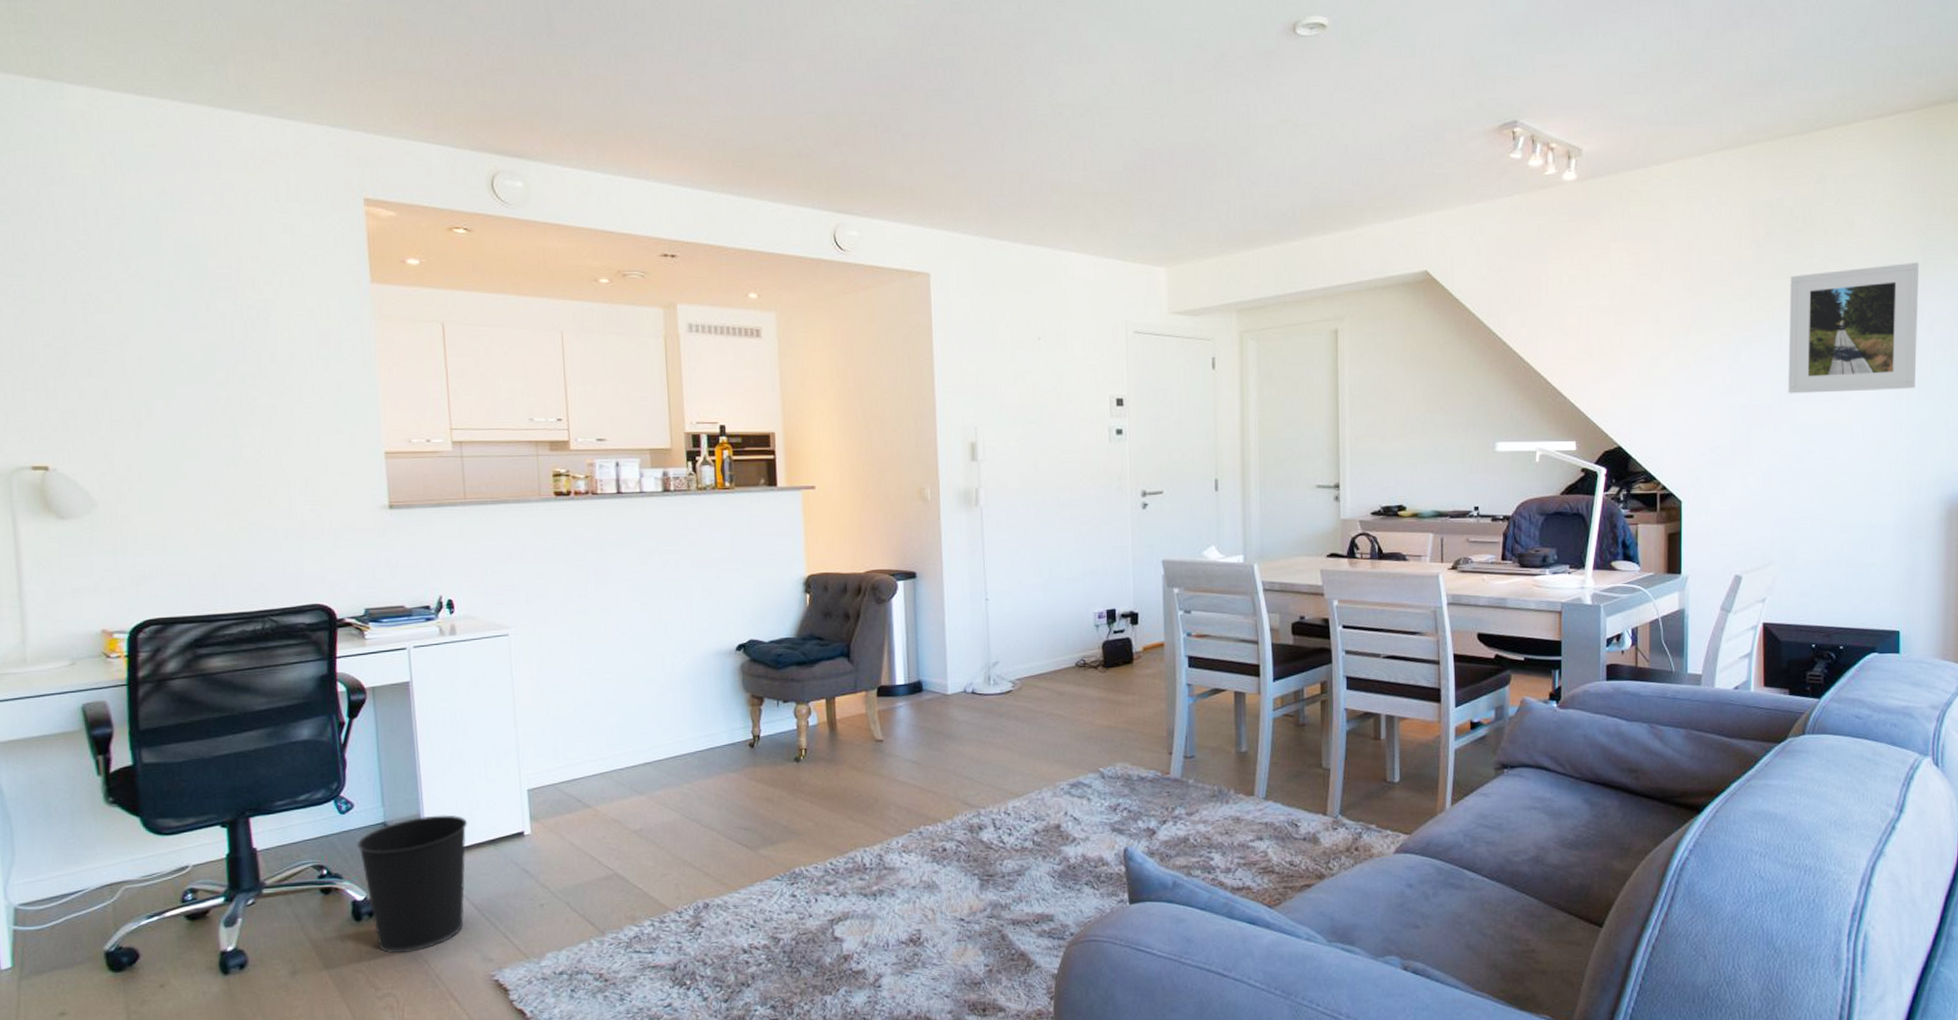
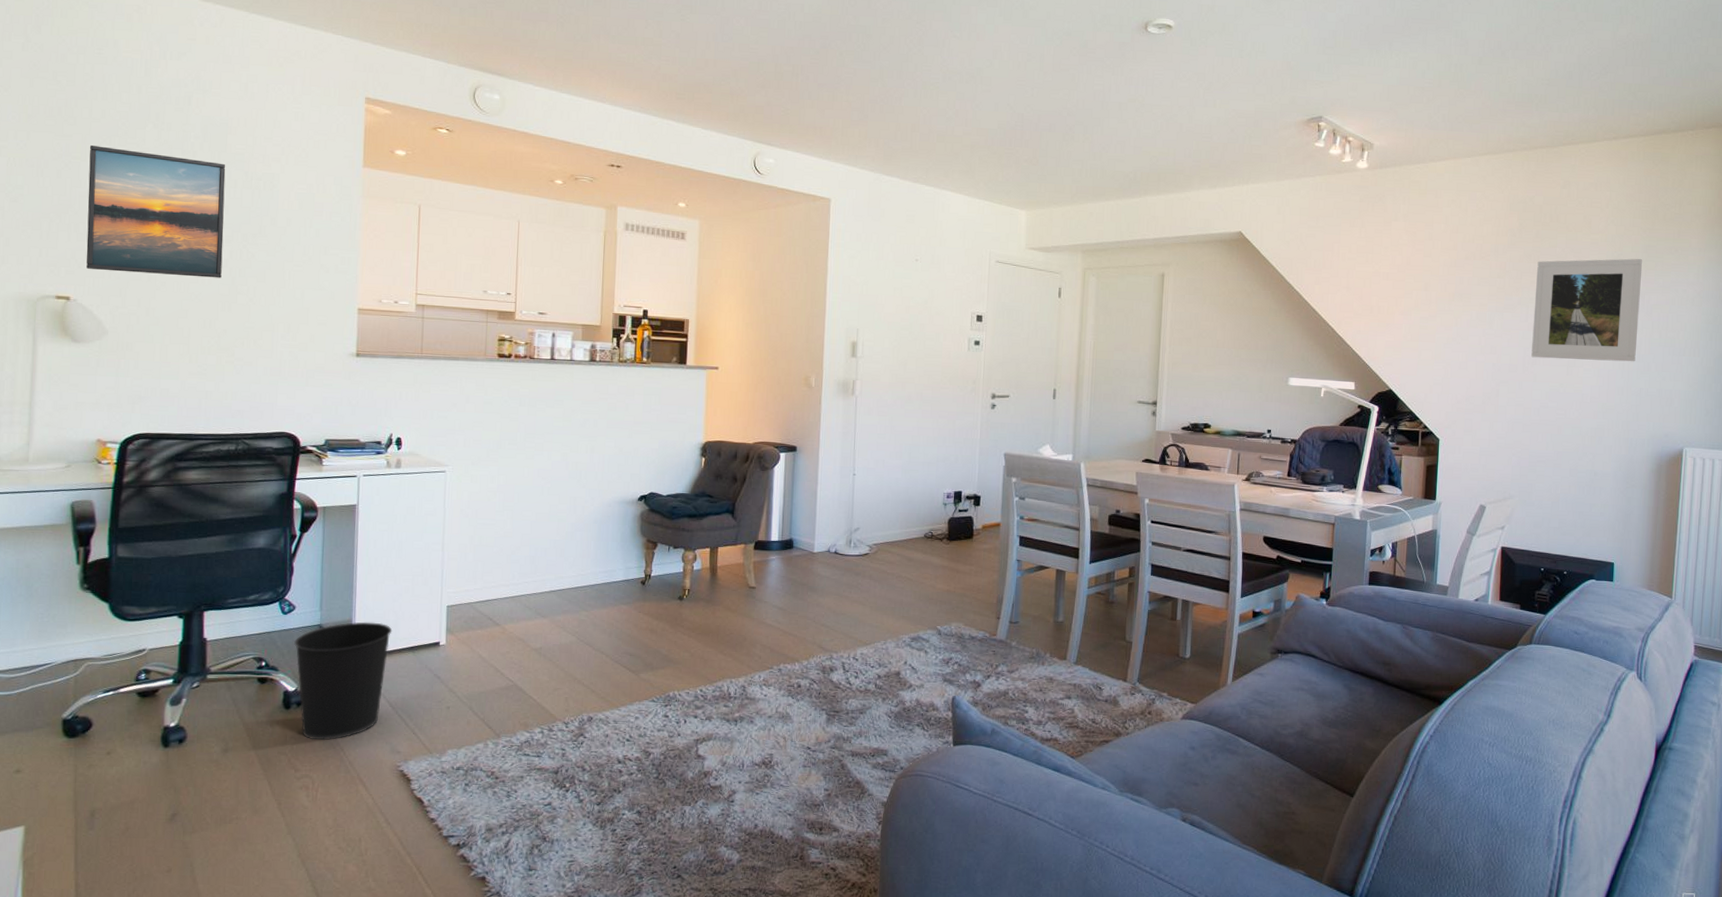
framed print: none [47,283,221,432] -> present [86,144,226,278]

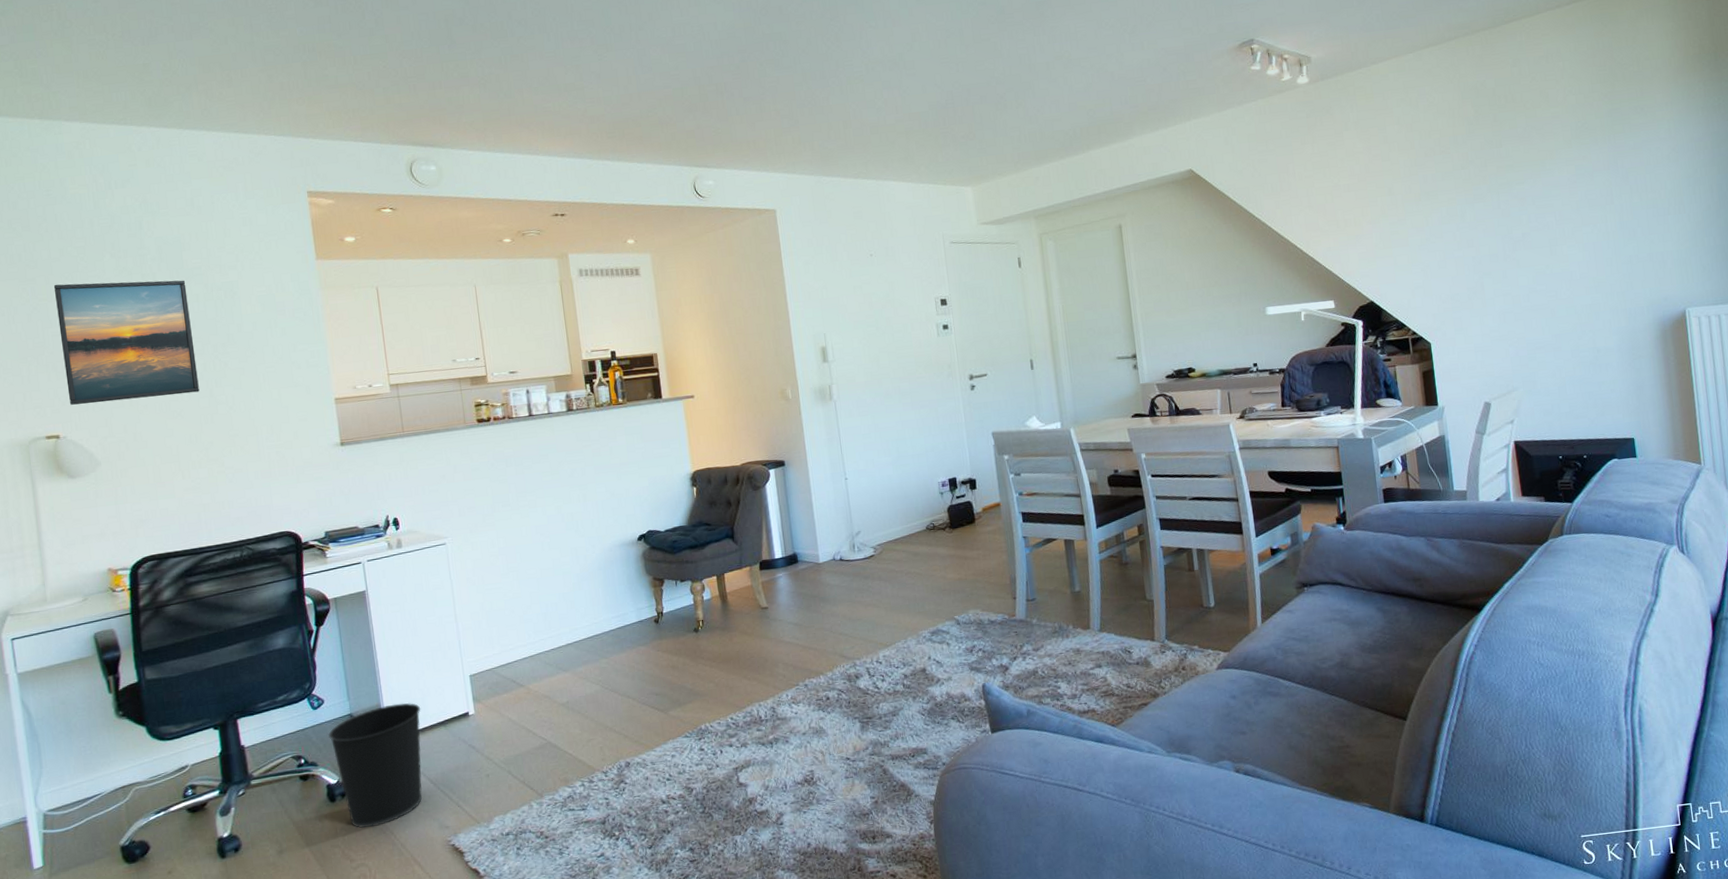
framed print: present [1531,258,1643,362] -> none [1500,123,1620,244]

